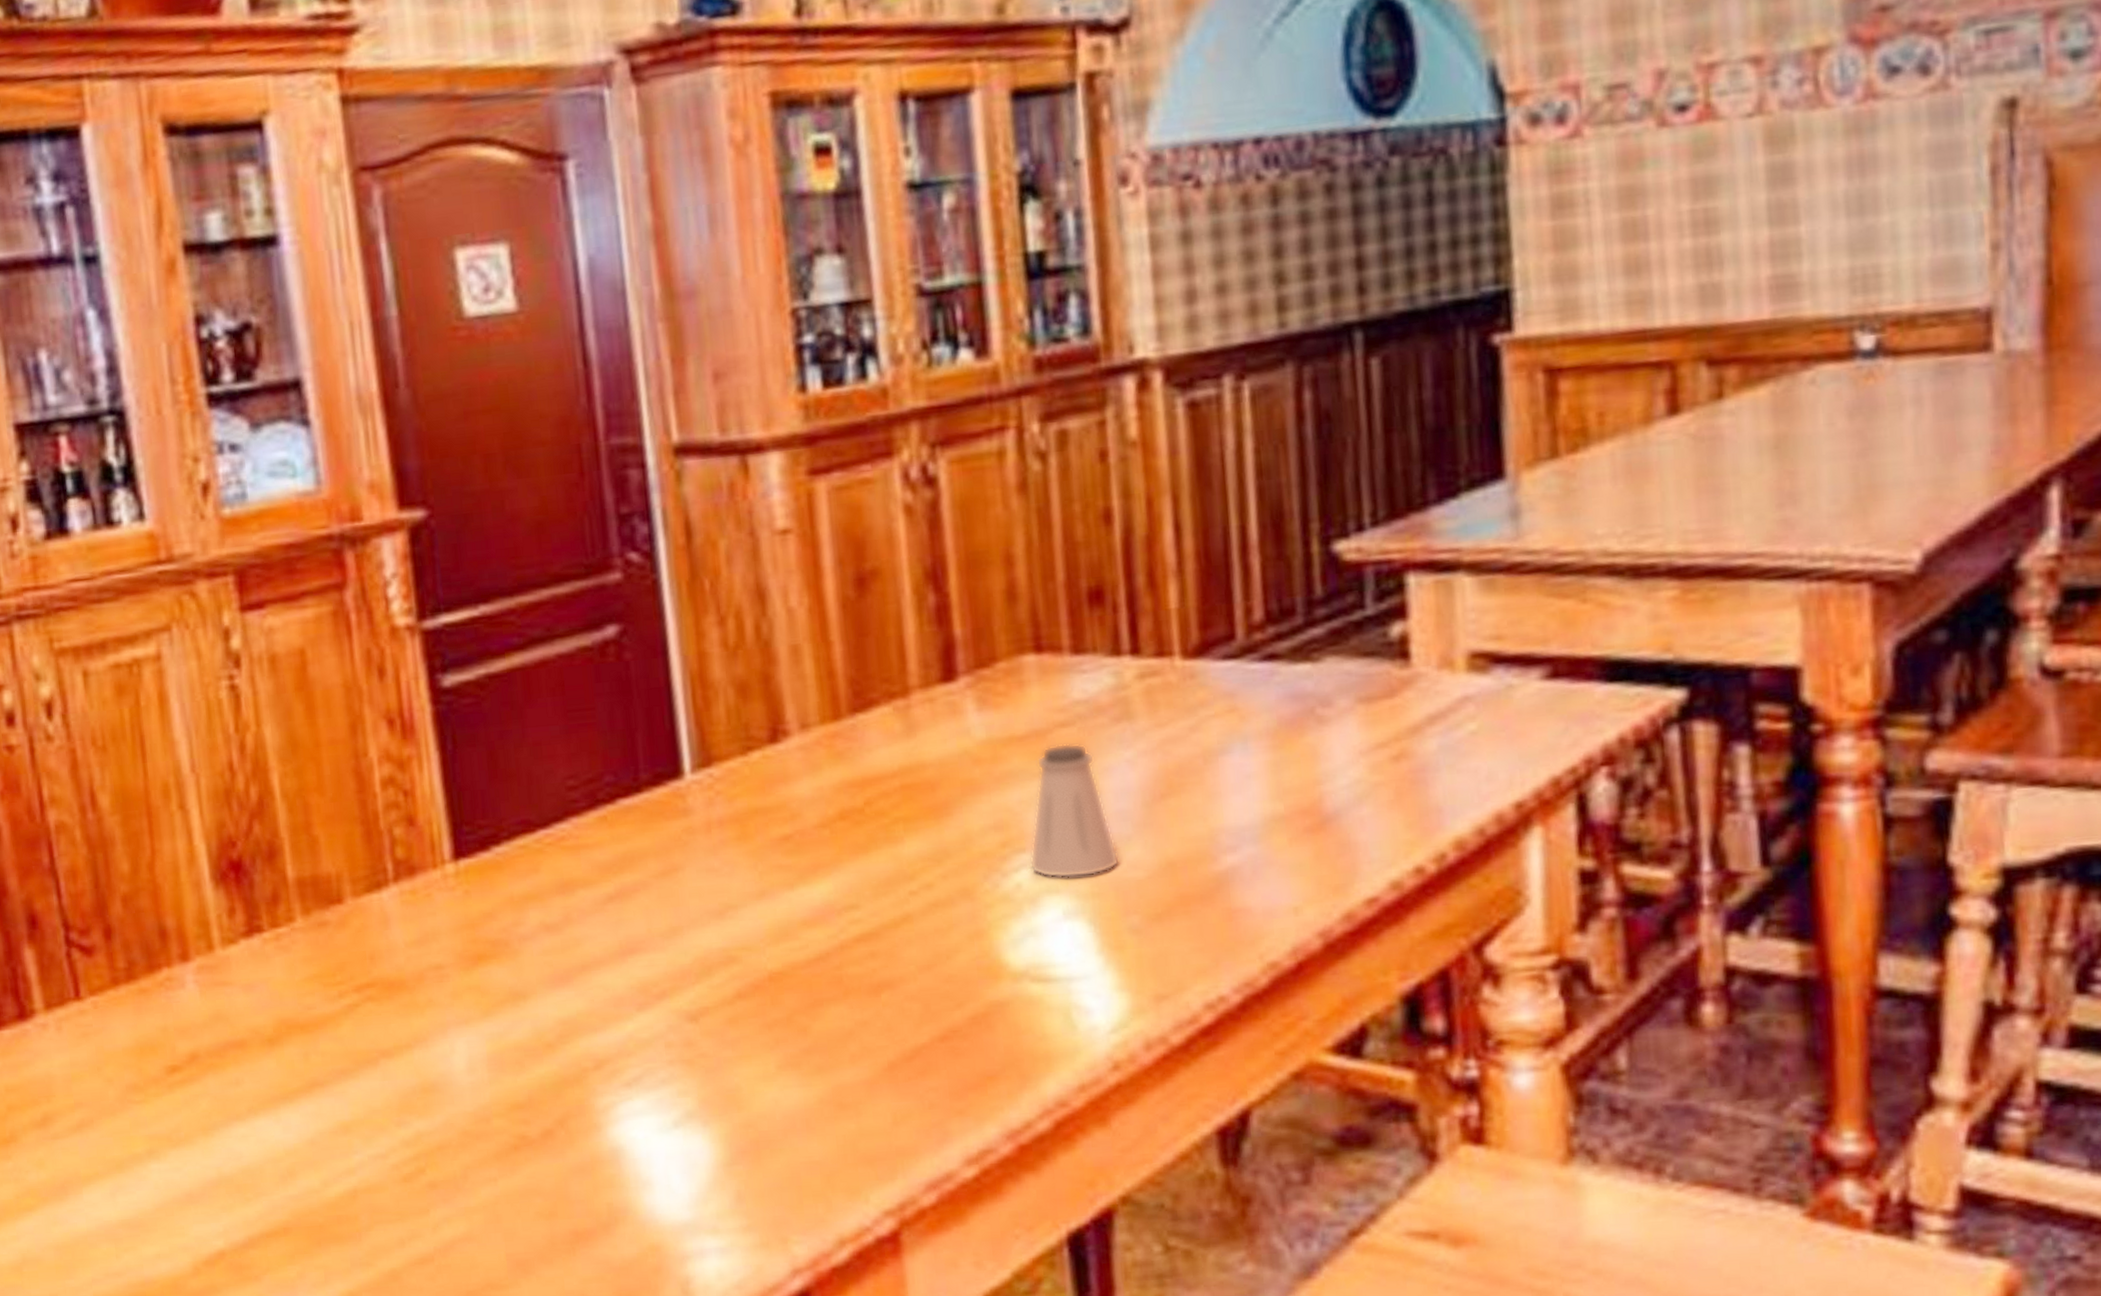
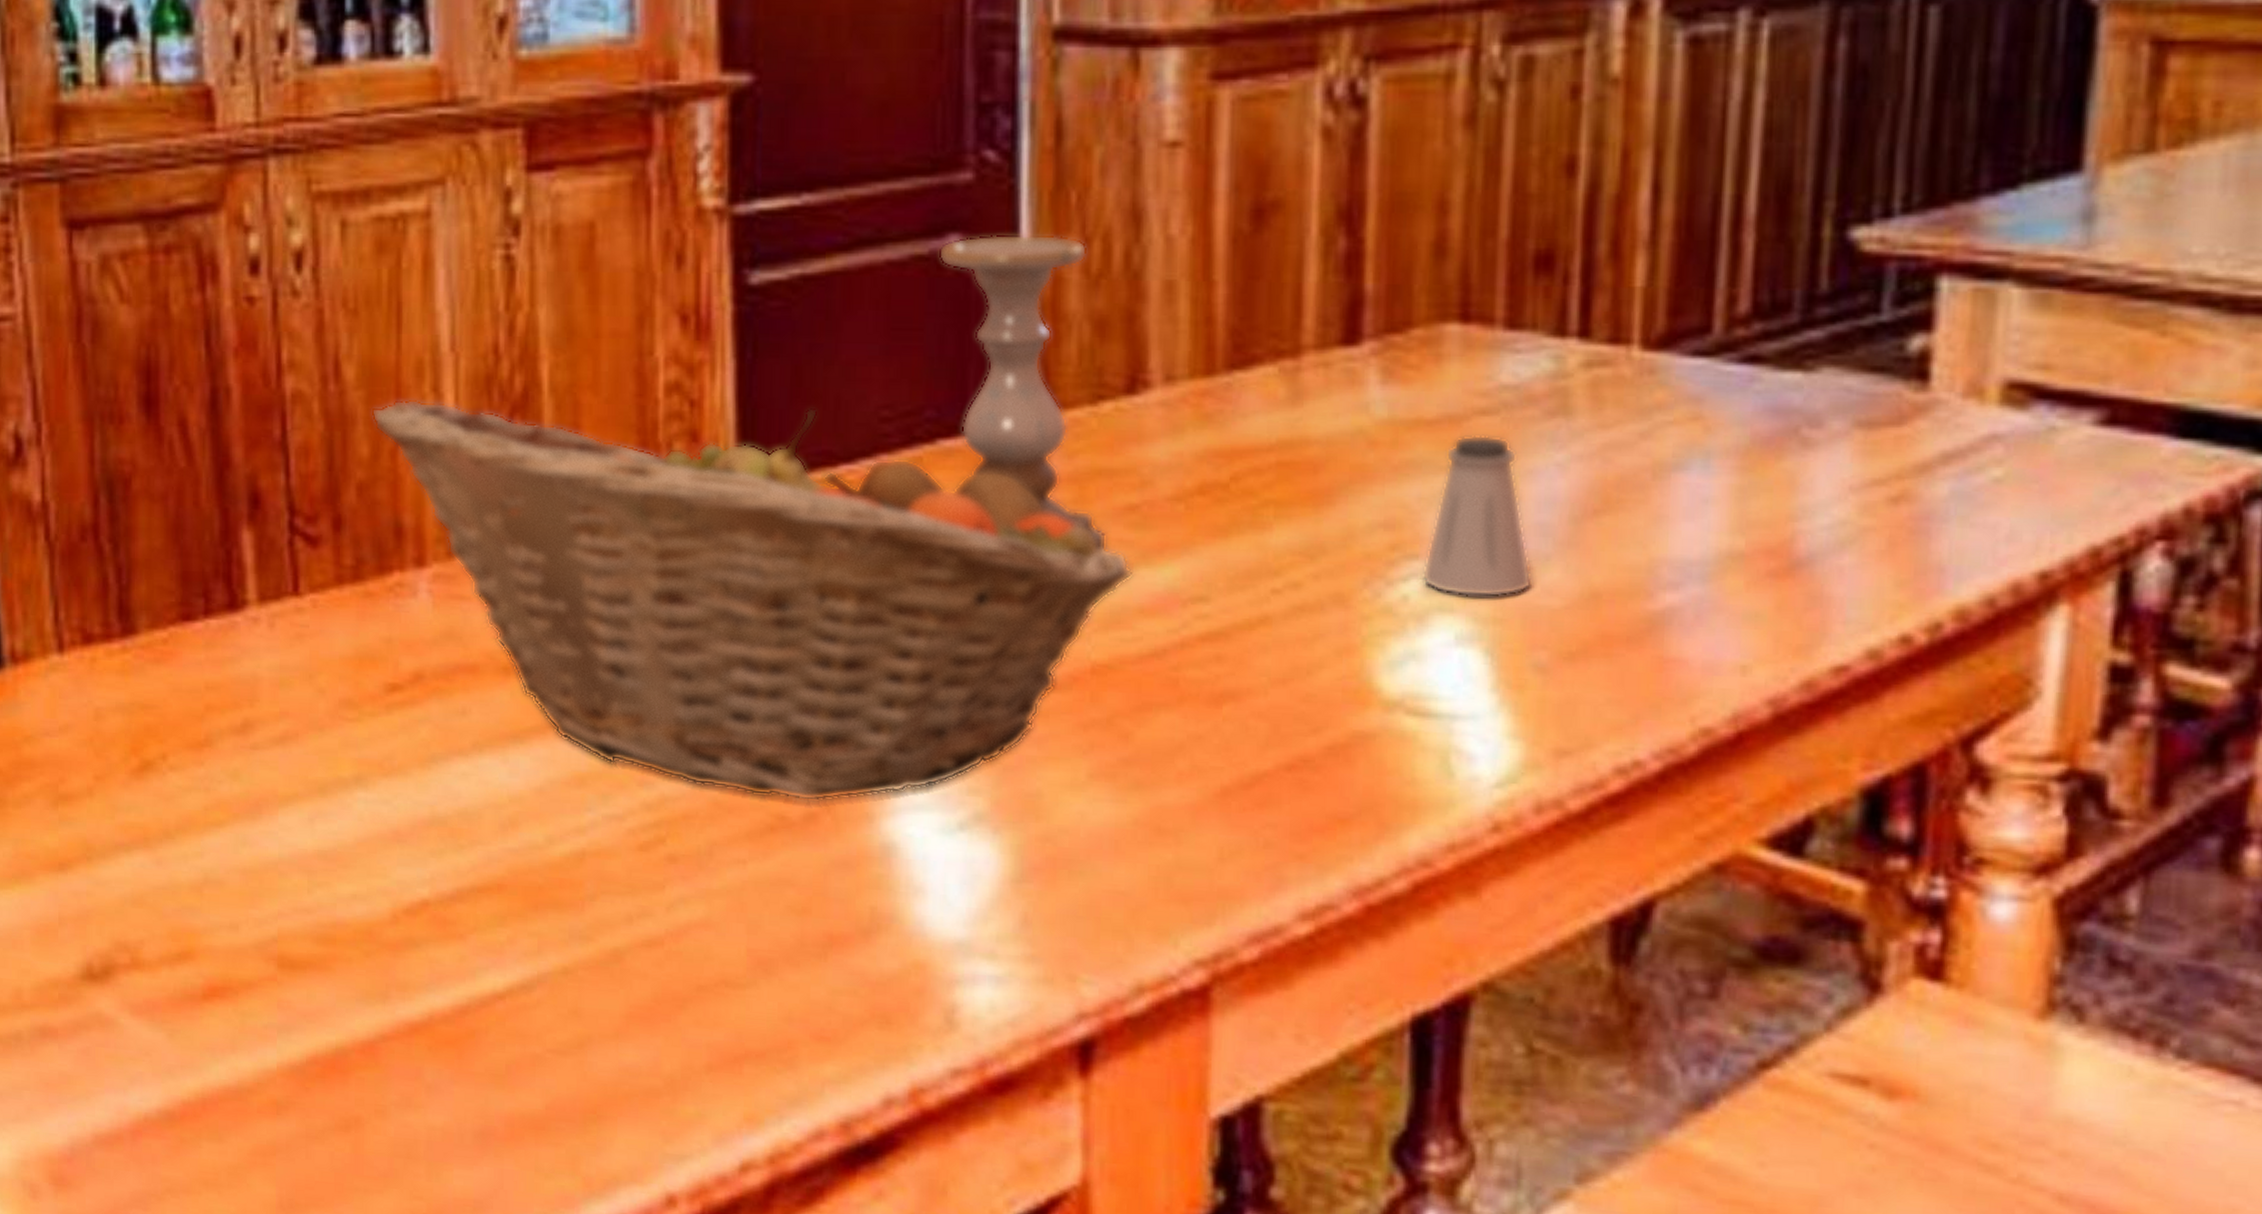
fruit basket: none [127,785,794,1122] -> present [371,399,1134,803]
candle holder: none [599,617,771,877] -> present [938,234,1108,551]

